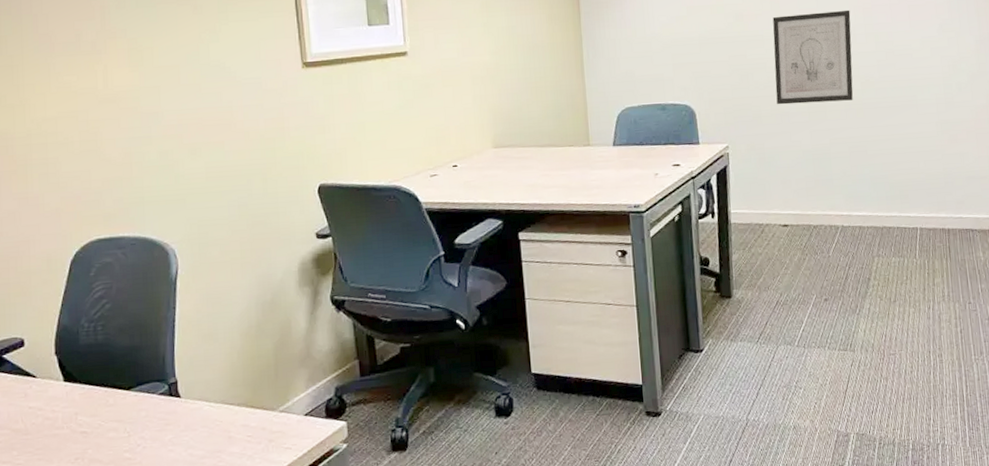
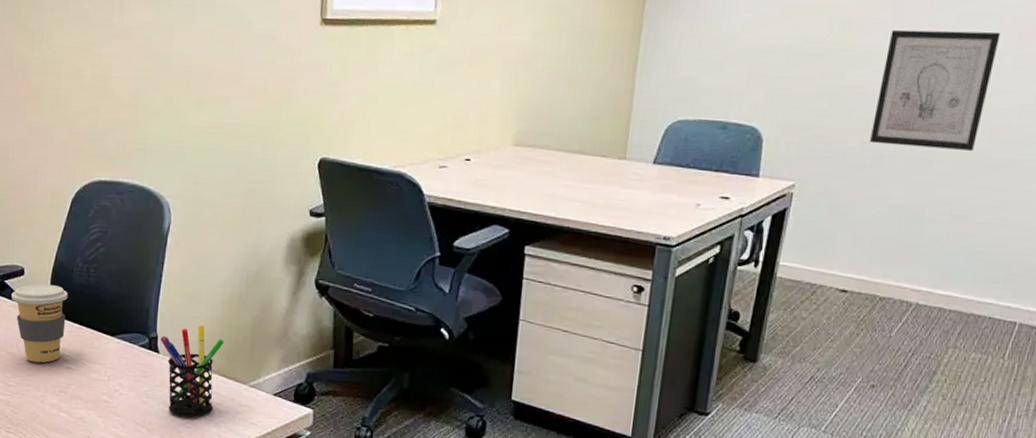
coffee cup: none [11,349,76,435] -> present [11,284,68,363]
pen holder: none [180,361,248,457] -> present [160,325,224,417]

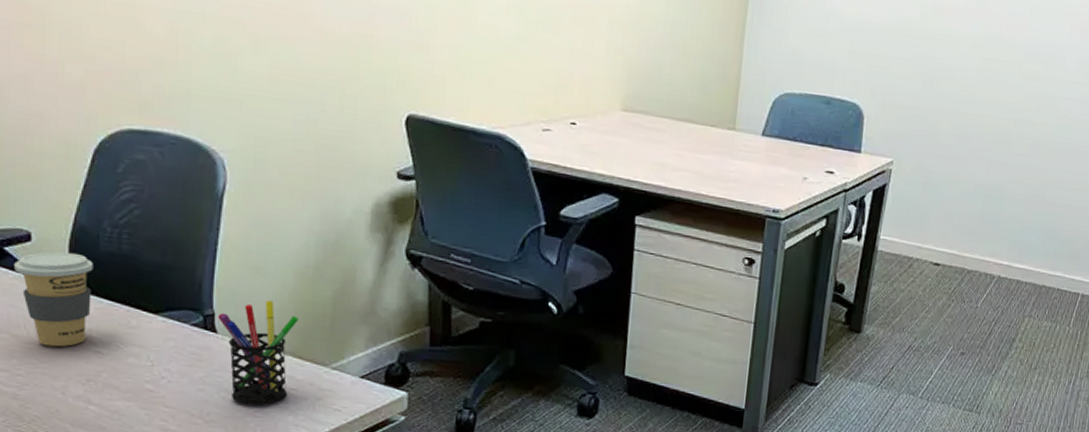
wall art: present [870,29,1001,151] -> none [958,18,1066,136]

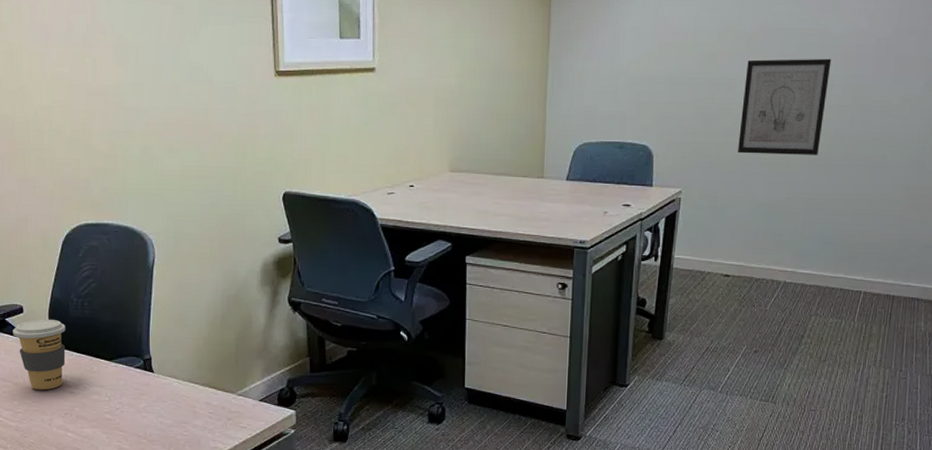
pen holder: present [218,300,299,406] -> none [154,345,212,427]
wall art: none [958,18,1066,136] -> present [738,58,832,155]

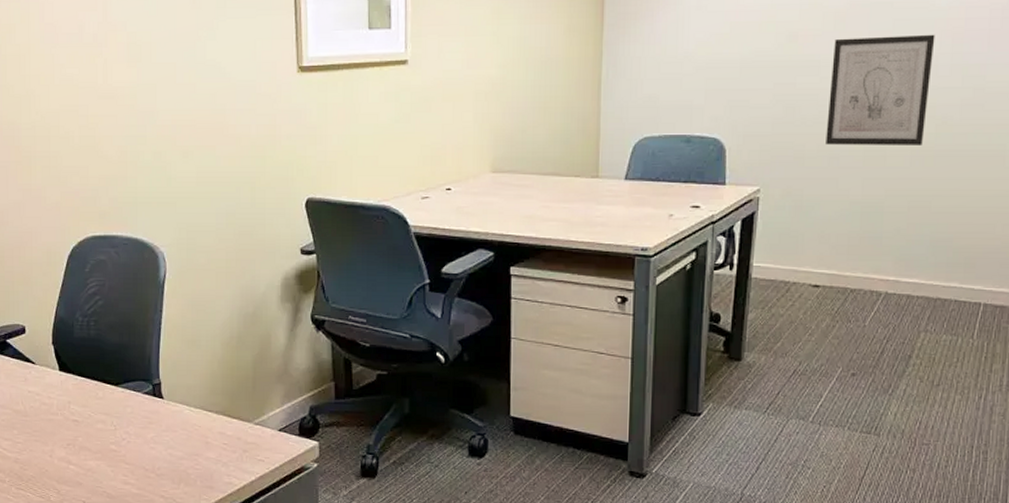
coffee cup: present [13,319,66,390] -> none [14,340,70,418]

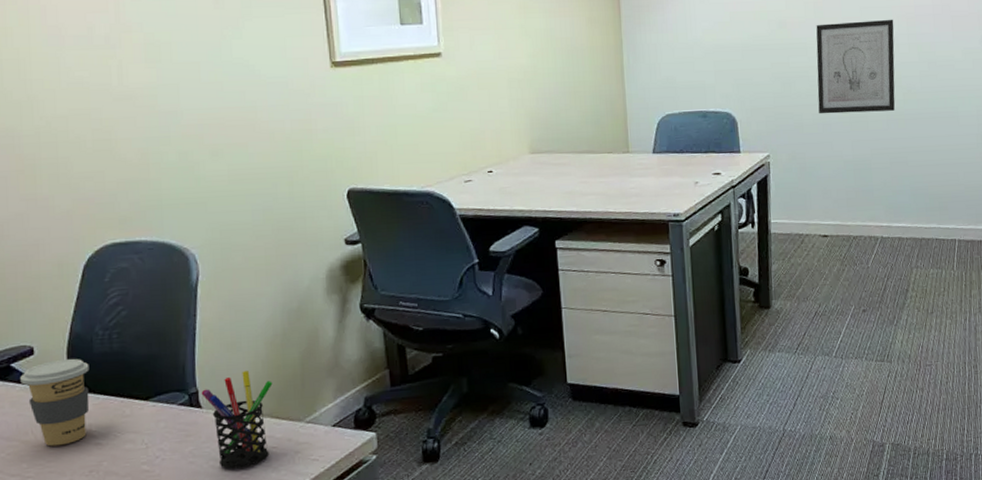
coffee cup: none [14,340,70,418] -> present [20,358,90,447]
pen holder: none [163,368,227,459] -> present [201,371,273,469]

